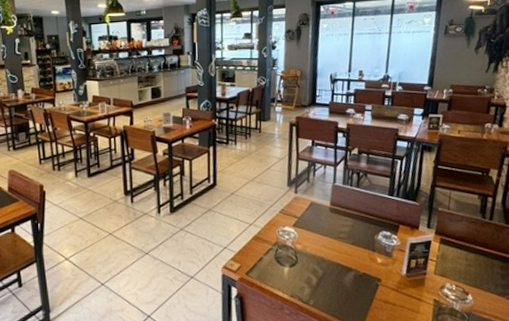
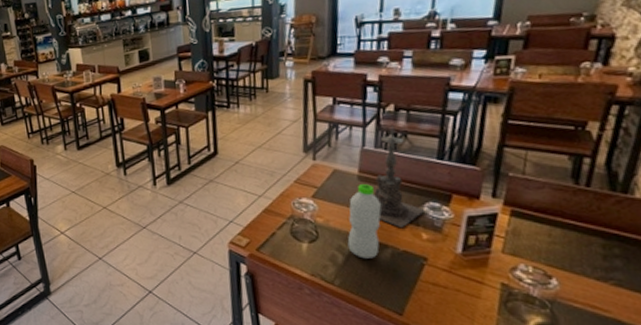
water bottle: none [320,215,347,281] -> present [347,184,381,259]
candle holder: none [341,166,380,254] -> present [373,125,426,229]

